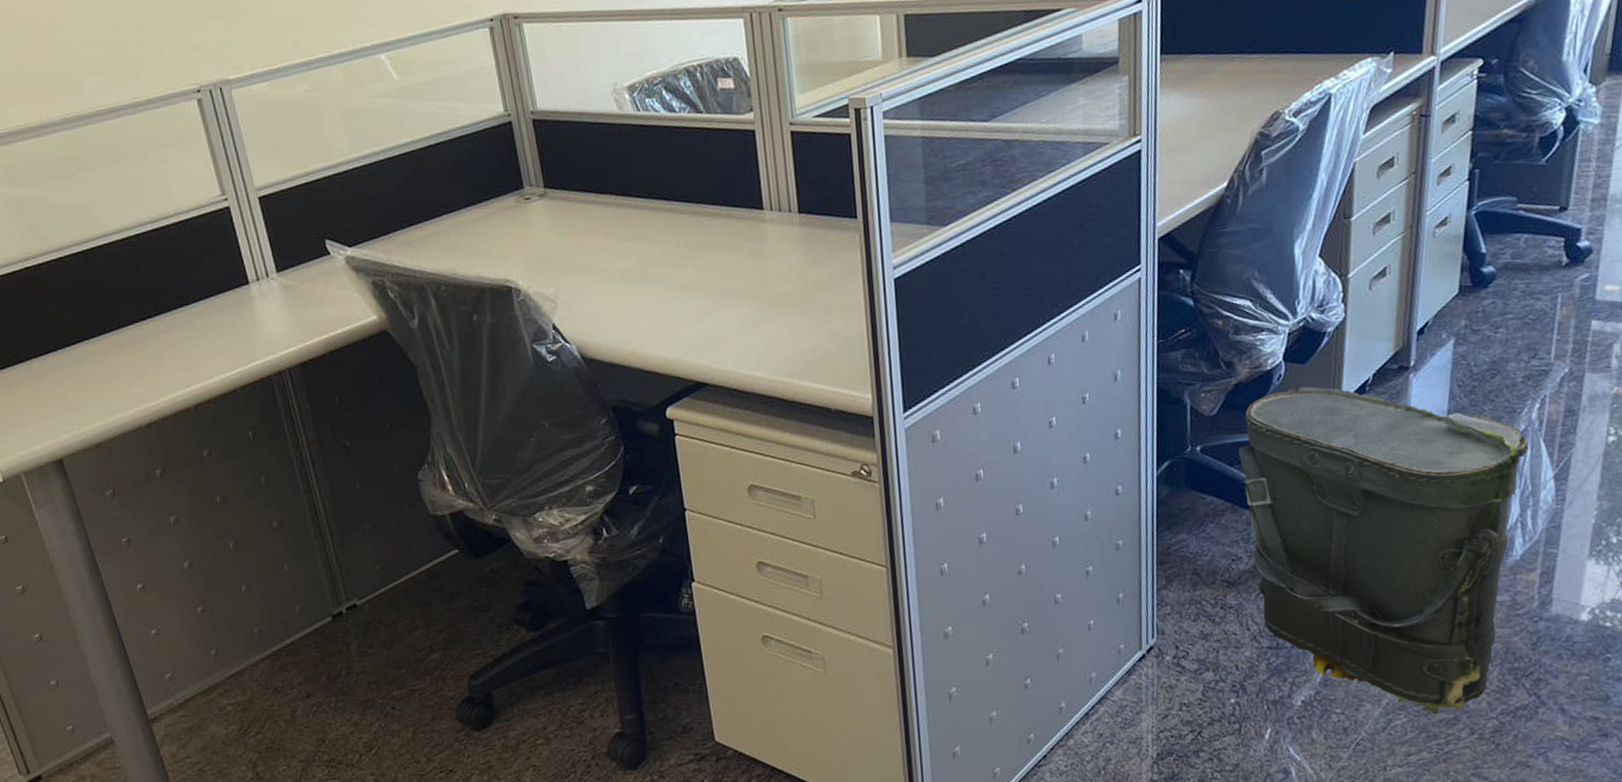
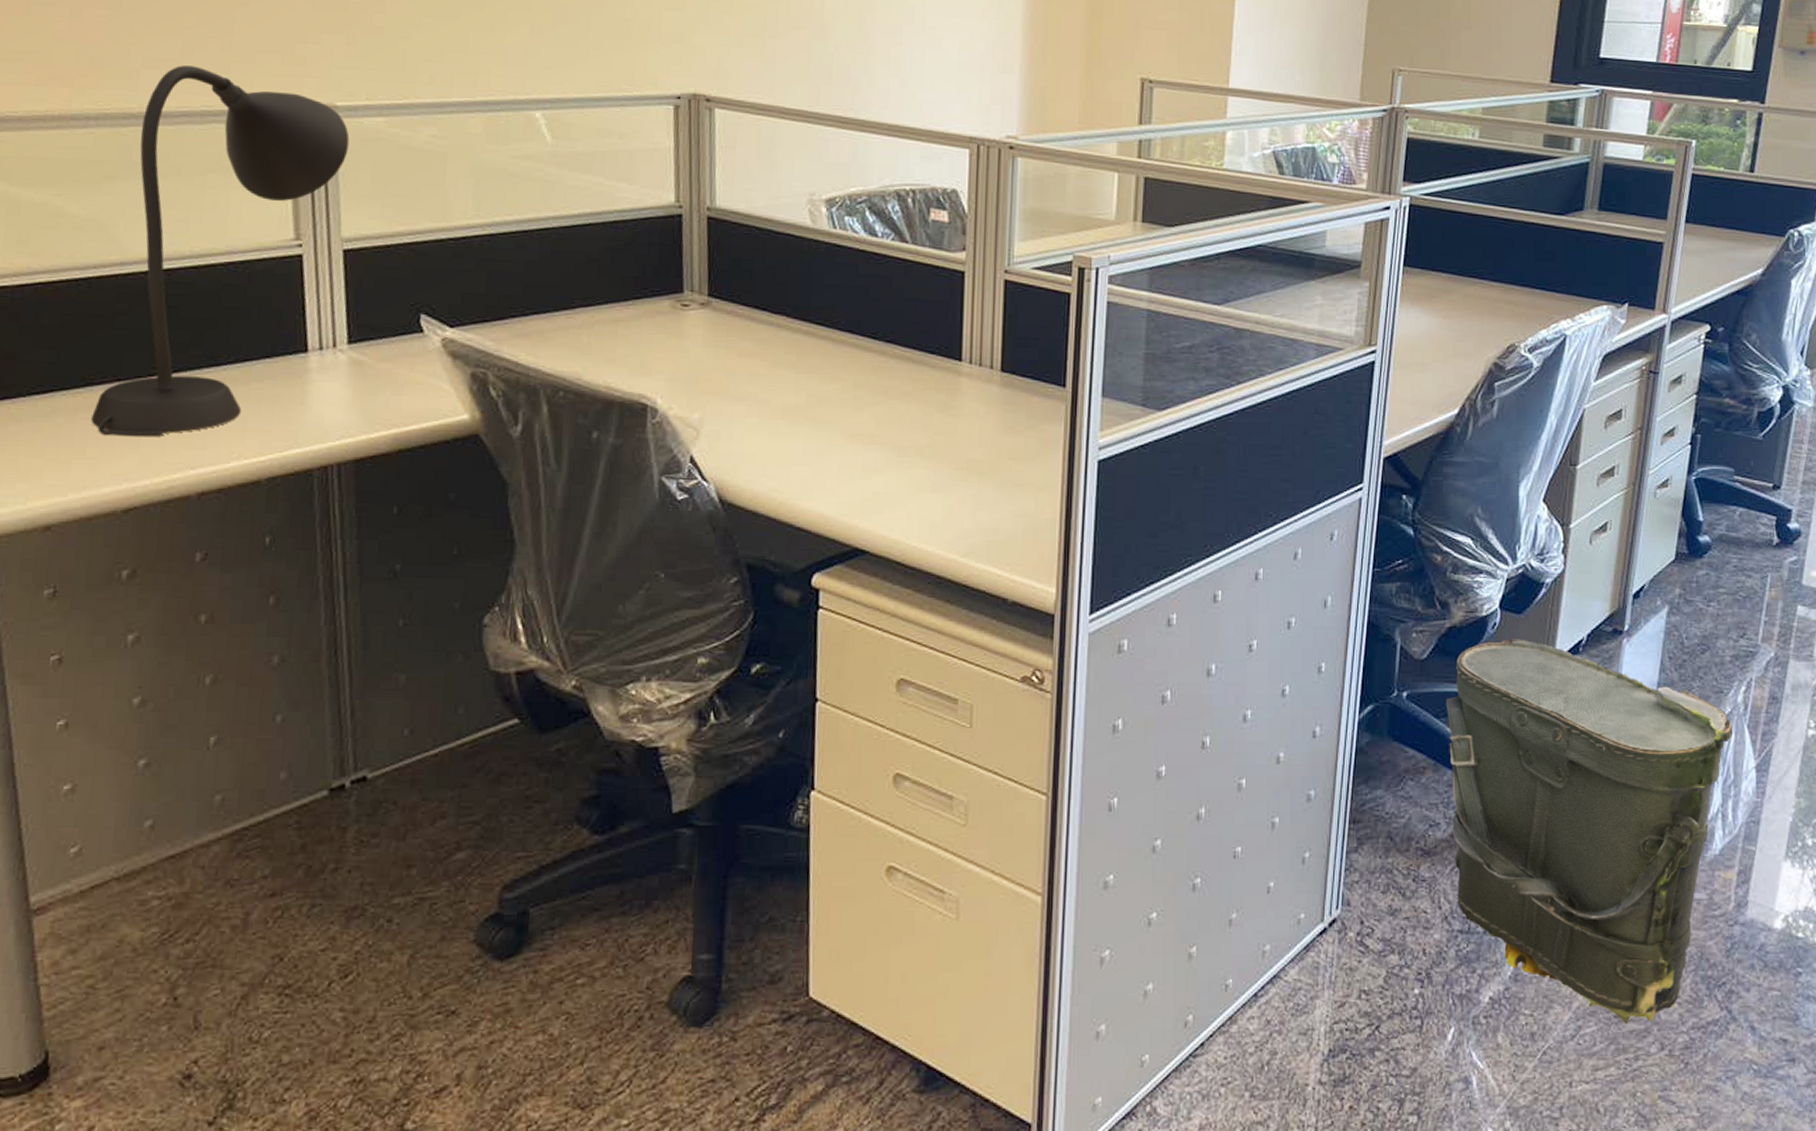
desk lamp: none [93,67,246,371] -> present [91,65,350,437]

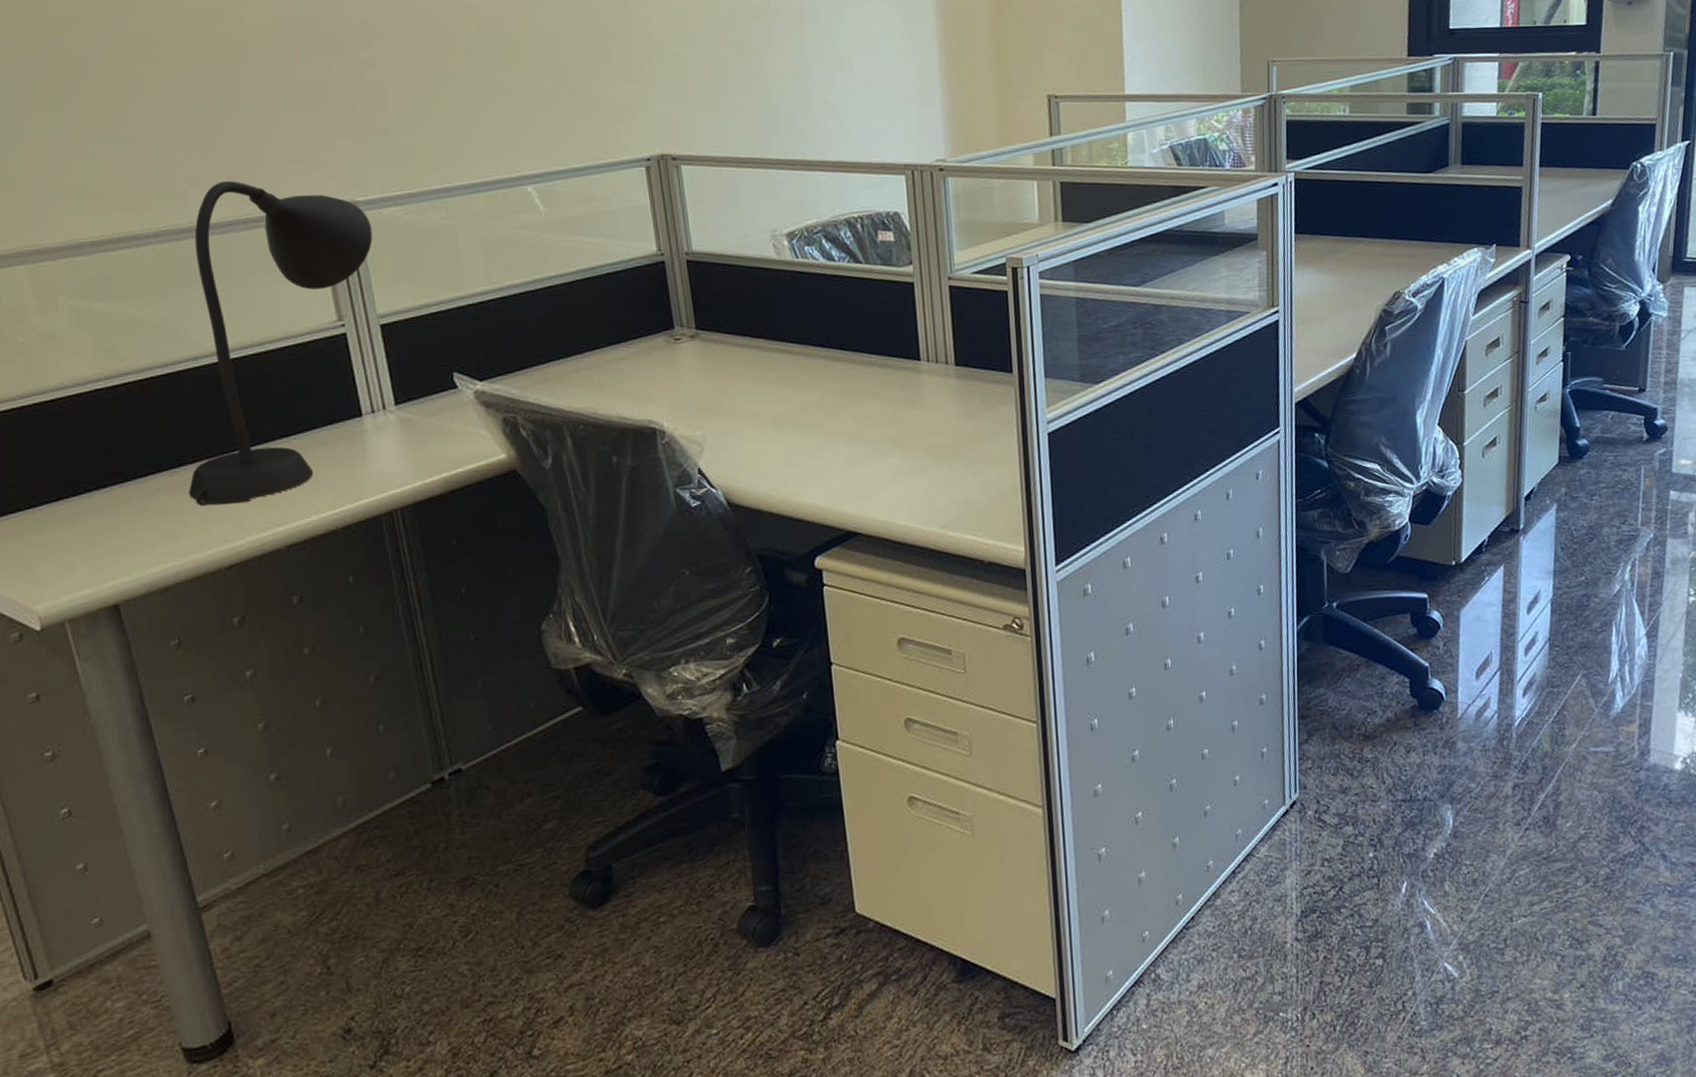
bag: present [1446,638,1734,1025] -> none [1371,546,1624,864]

